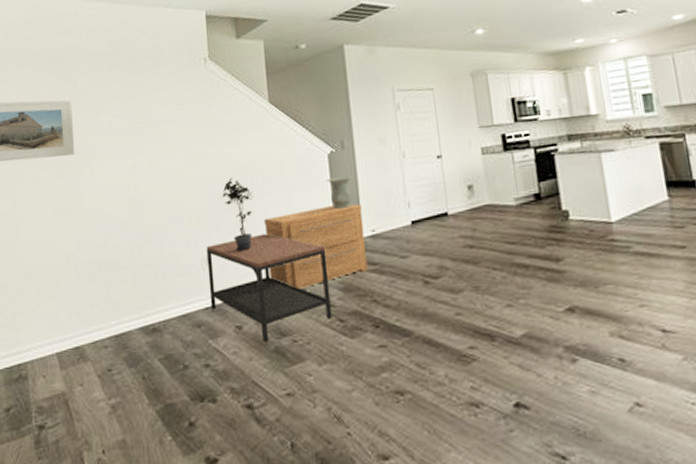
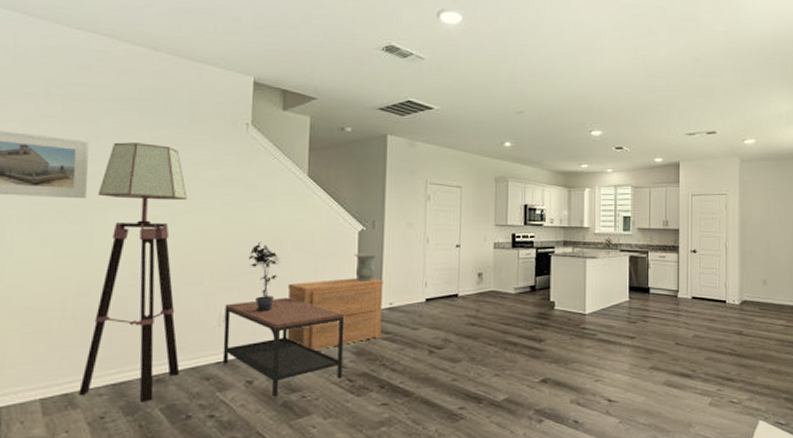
floor lamp: none [84,93,173,353] -> present [79,142,187,403]

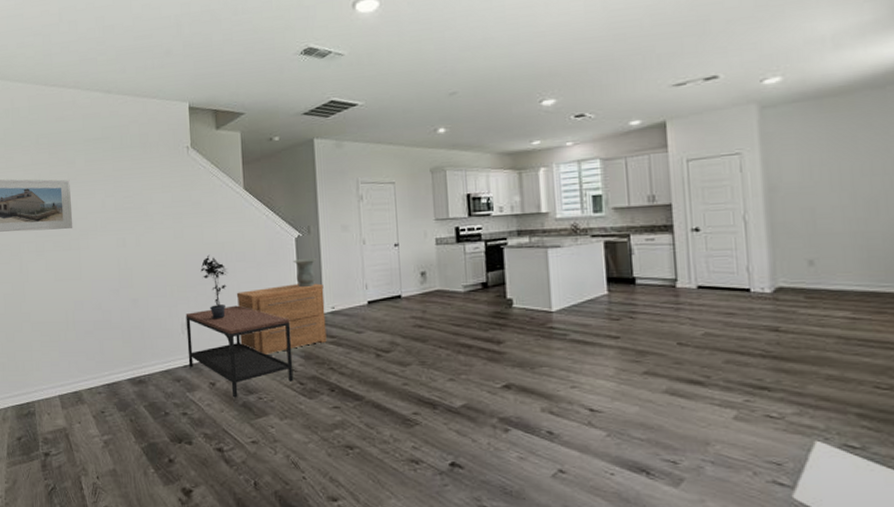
floor lamp: present [79,142,187,403] -> none [81,176,156,400]

